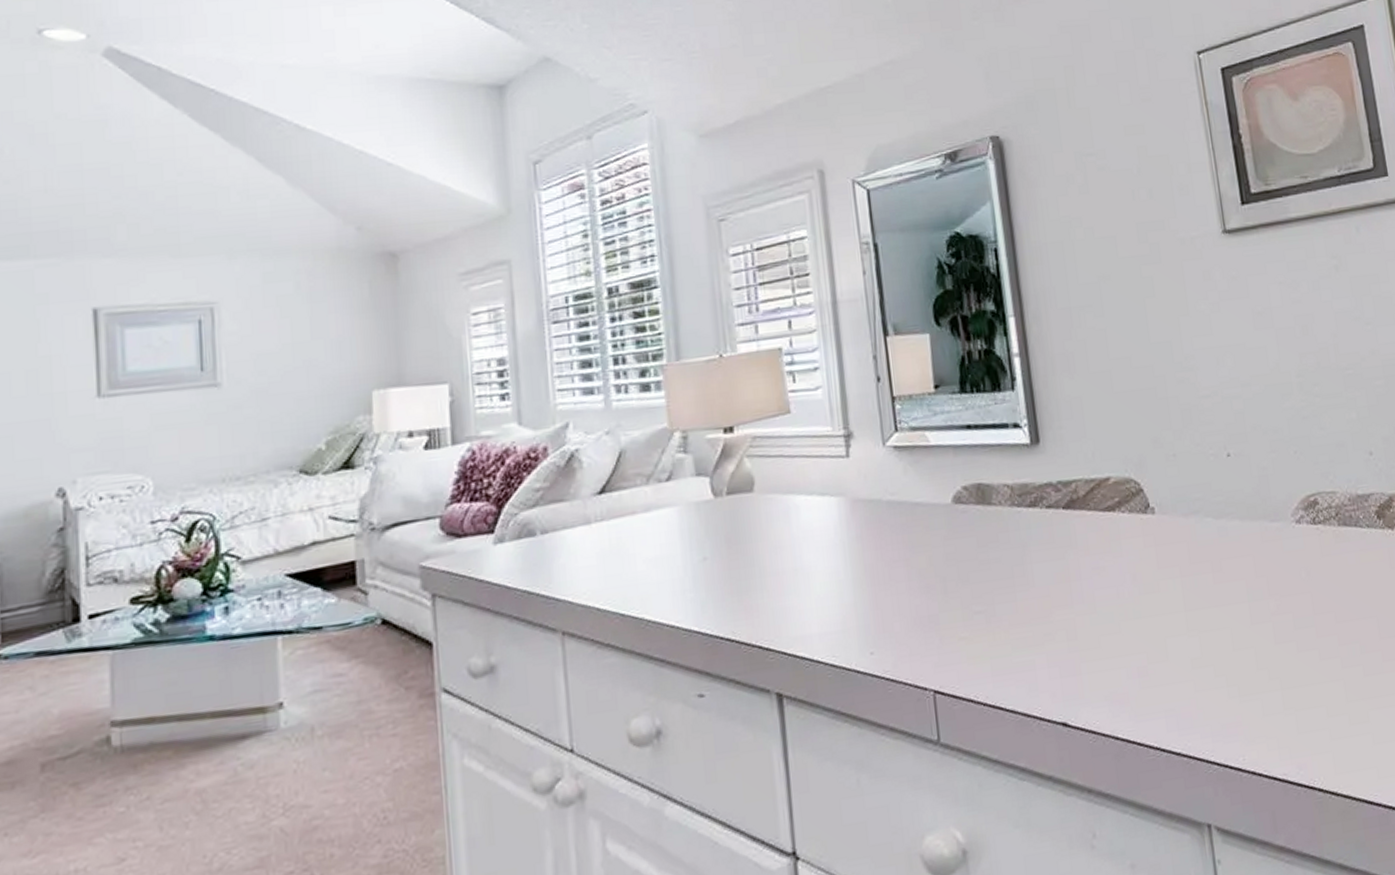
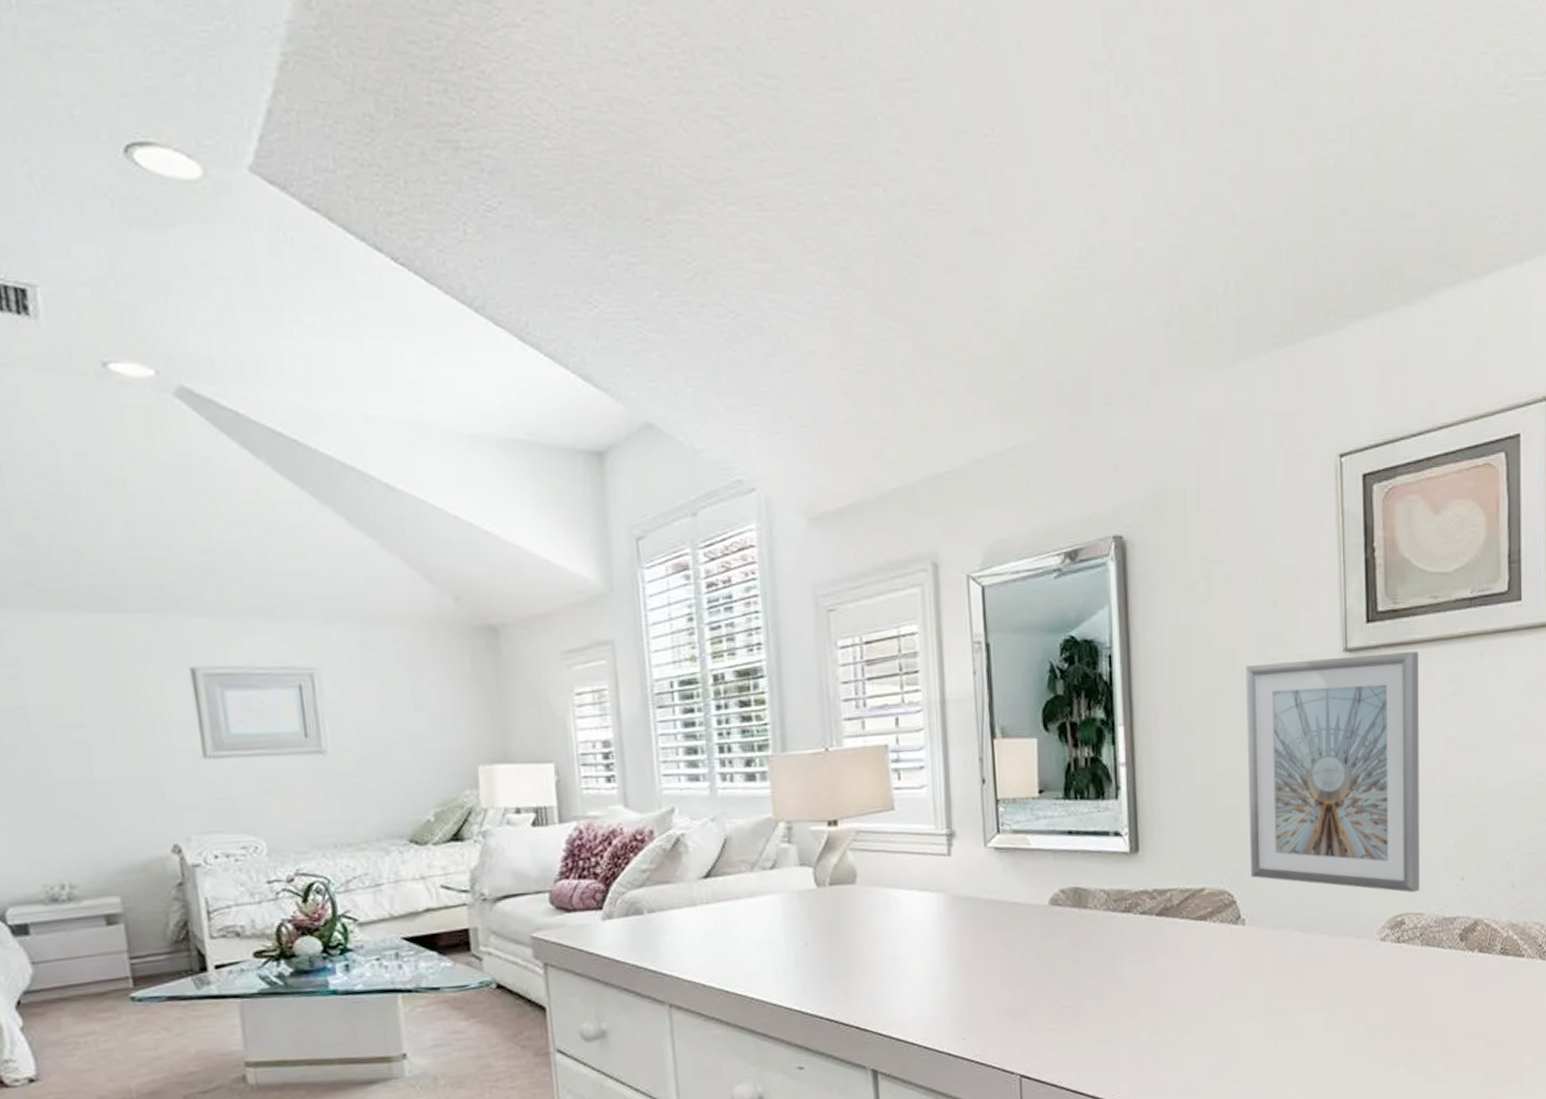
picture frame: none [1129,229,1330,471] -> present [1245,652,1421,893]

